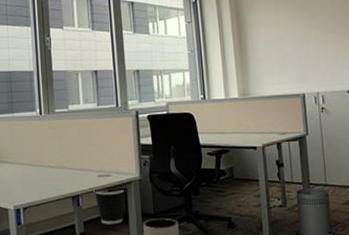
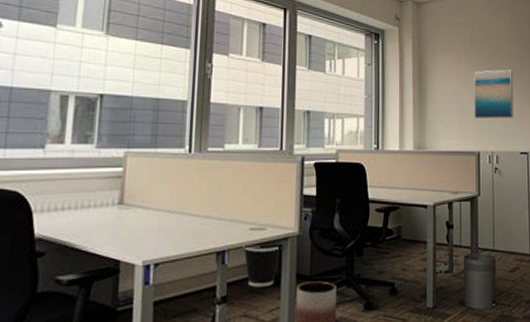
wall art: none [292,11,338,62] -> present [473,69,514,119]

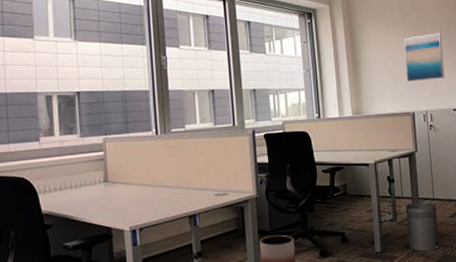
wastebasket: present [243,245,281,287] -> none [210,207,243,243]

